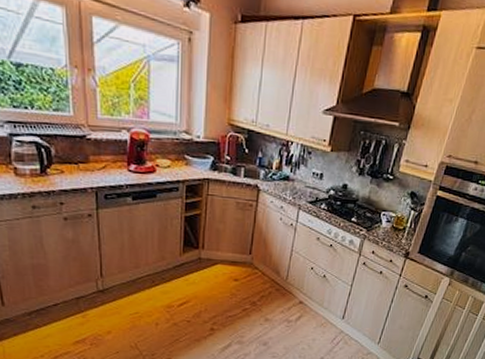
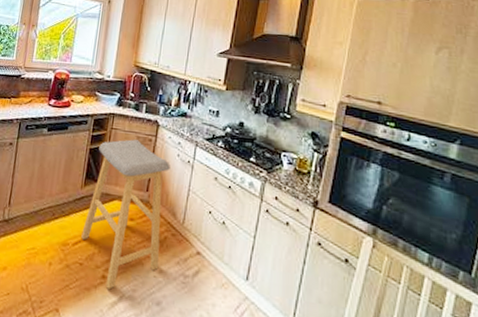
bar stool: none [186,205,273,338] -> present [81,139,170,290]

